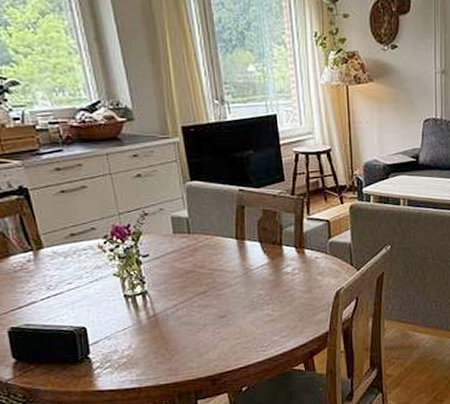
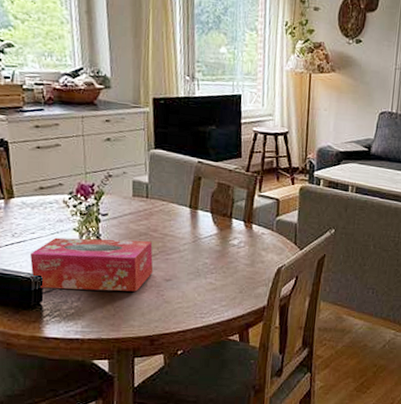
tissue box: none [70,278,206,340] -> present [30,237,154,292]

